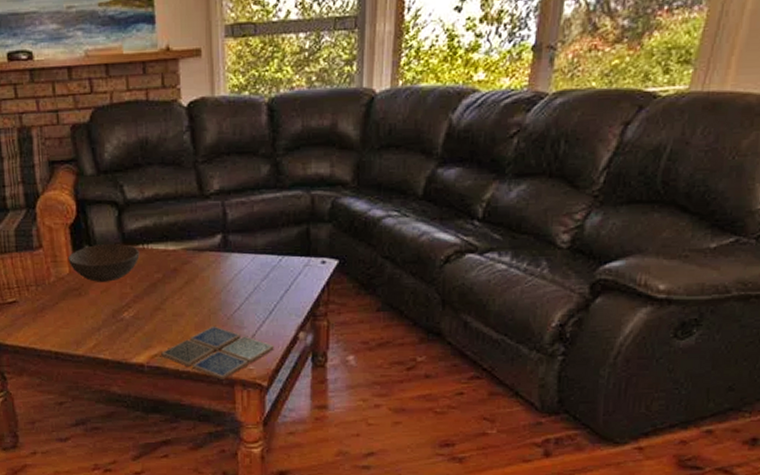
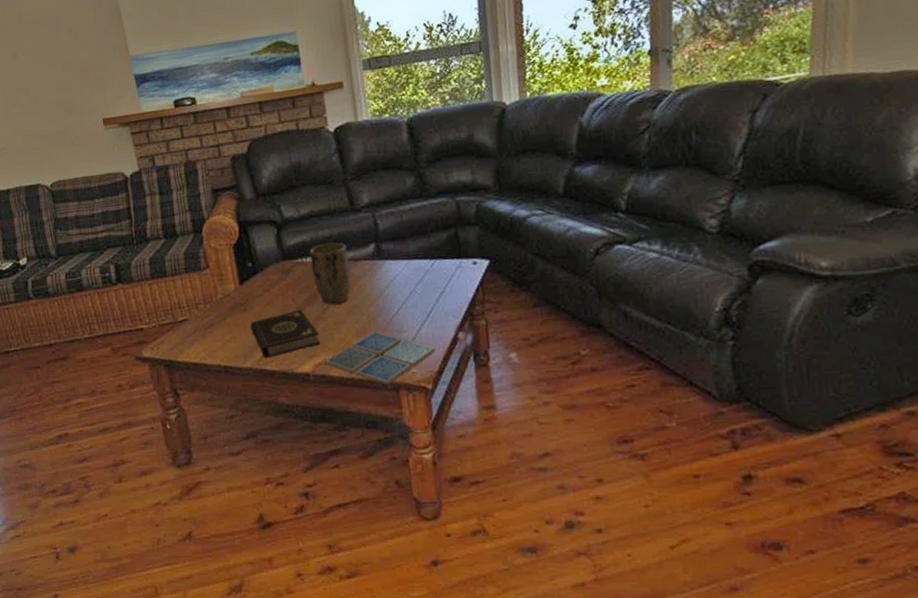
bowl: present [67,243,140,282] -> none [232,259,299,297]
book: none [84,299,158,347] -> present [250,310,321,359]
plant pot: none [151,230,194,296] -> present [309,242,351,305]

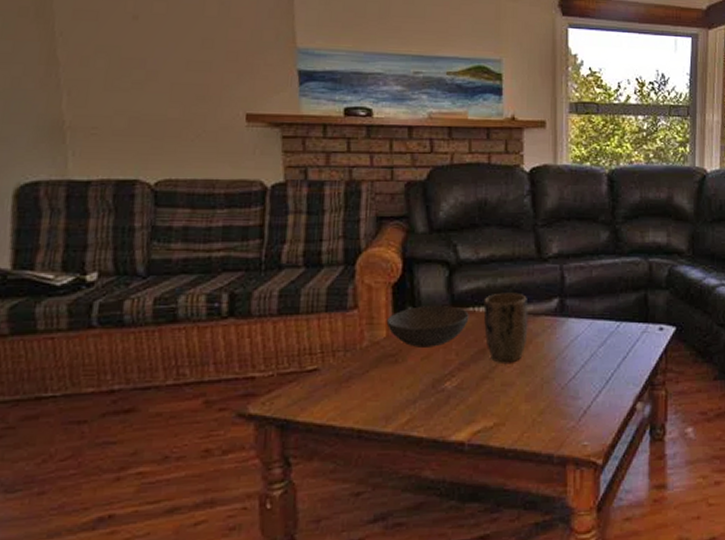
bowl: none [232,259,299,297] -> present [386,305,469,348]
book: present [250,310,321,359] -> none [398,367,483,423]
drink coaster: present [325,331,435,385] -> none [485,396,610,458]

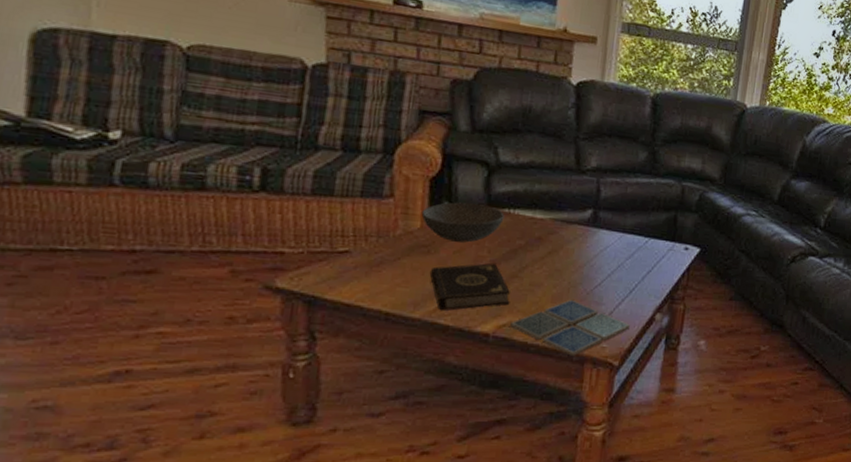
book: none [398,367,483,423] -> present [429,263,510,311]
plant pot: present [483,292,528,363] -> none [517,198,563,265]
drink coaster: none [485,396,610,458] -> present [510,299,630,356]

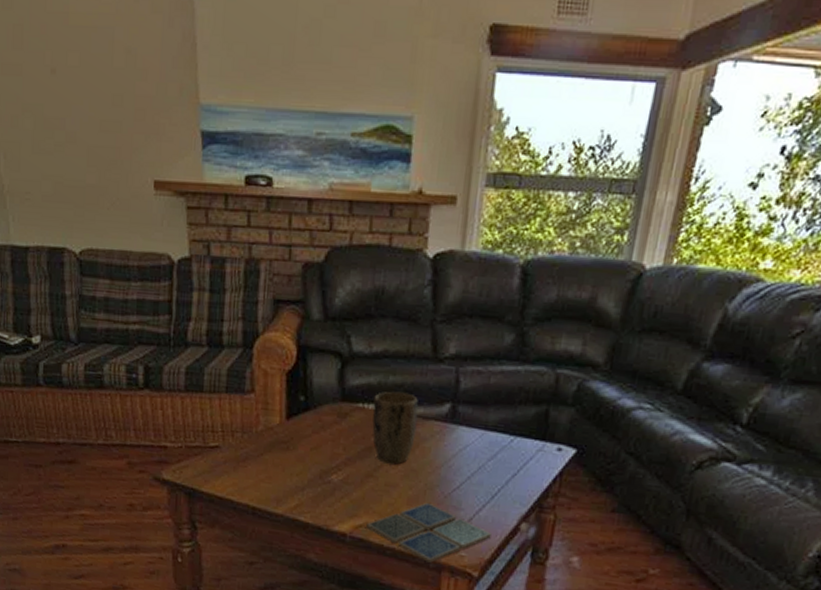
bowl: present [421,202,505,243] -> none [280,396,359,439]
book: present [429,263,510,311] -> none [289,461,366,508]
plant pot: none [517,198,563,265] -> present [372,391,418,465]

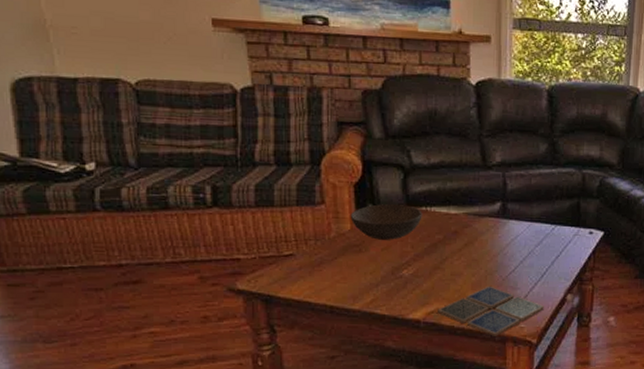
bowl: none [280,396,359,439] -> present [350,203,422,240]
plant pot: present [372,391,418,465] -> none [434,195,474,257]

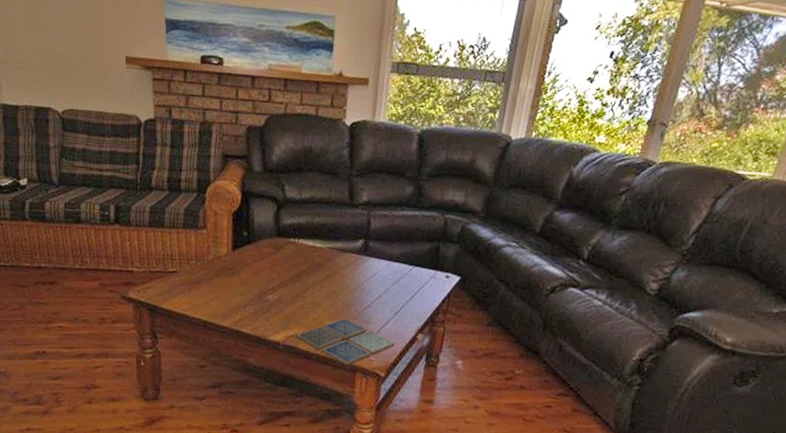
bowl: present [350,203,422,240] -> none [227,232,291,267]

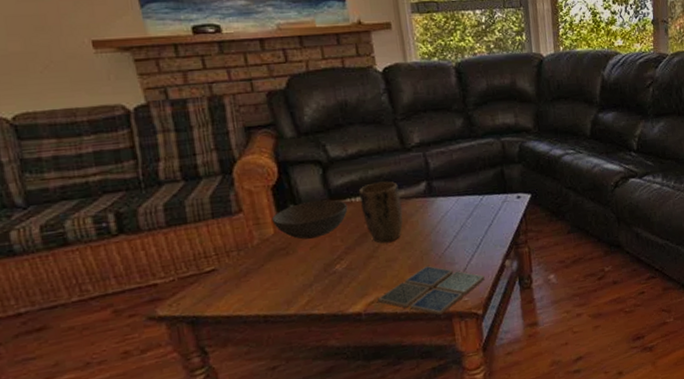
bowl: none [227,232,291,267] -> present [271,199,348,240]
plant pot: none [301,229,338,288] -> present [358,181,403,243]

